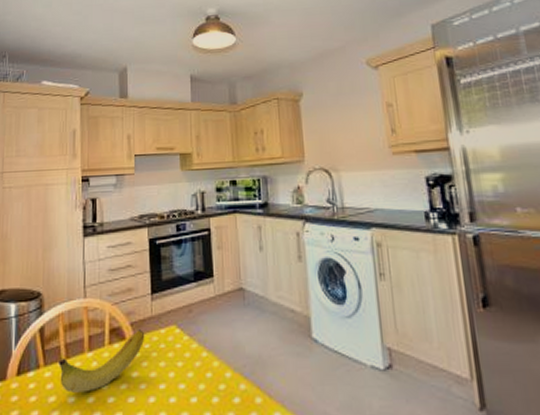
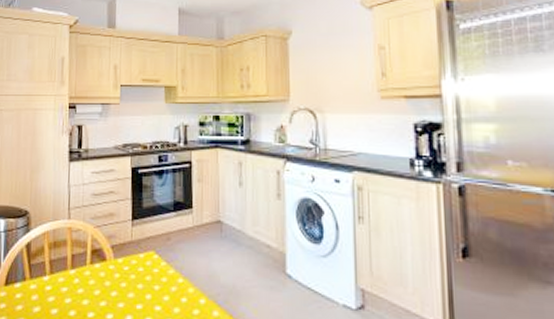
fruit: present [59,329,145,393] -> none [43,252,125,306]

